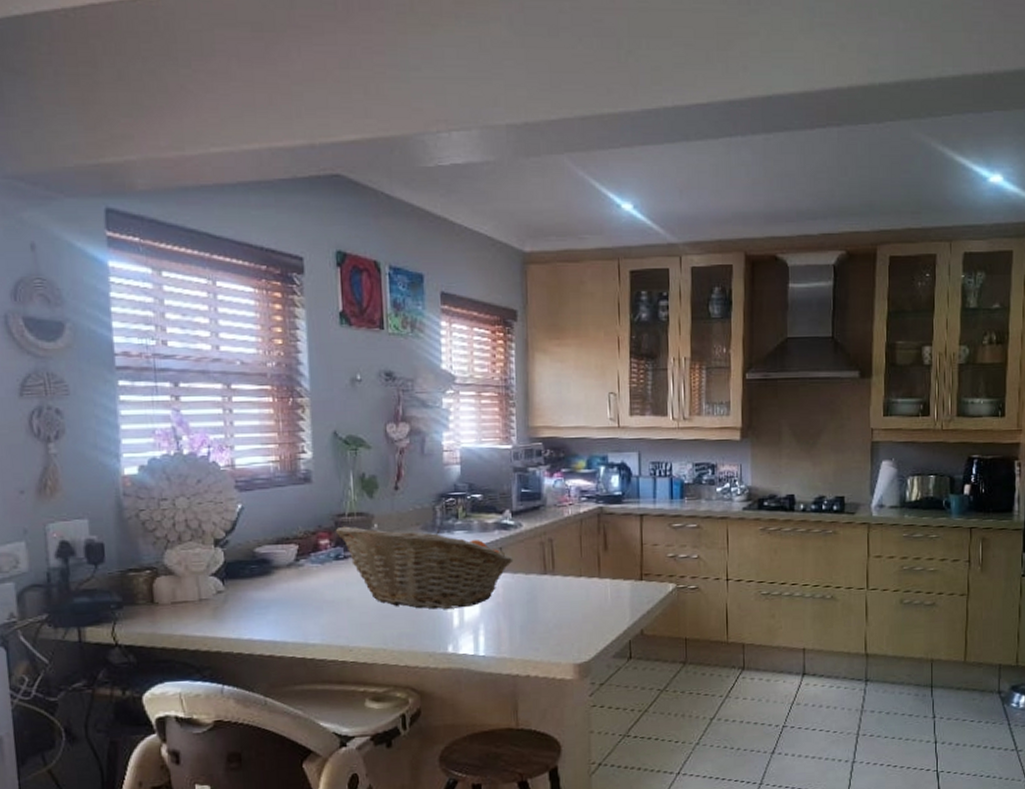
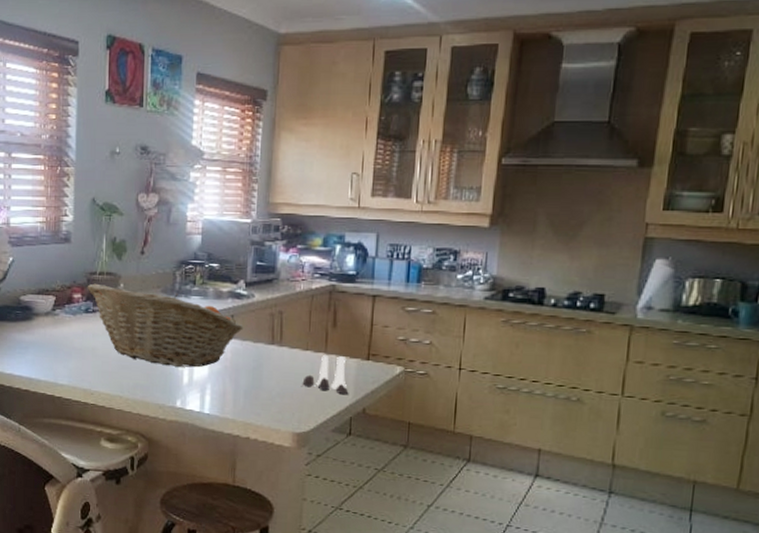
salt and pepper shaker set: none [579,579,626,618] -> present [302,354,349,394]

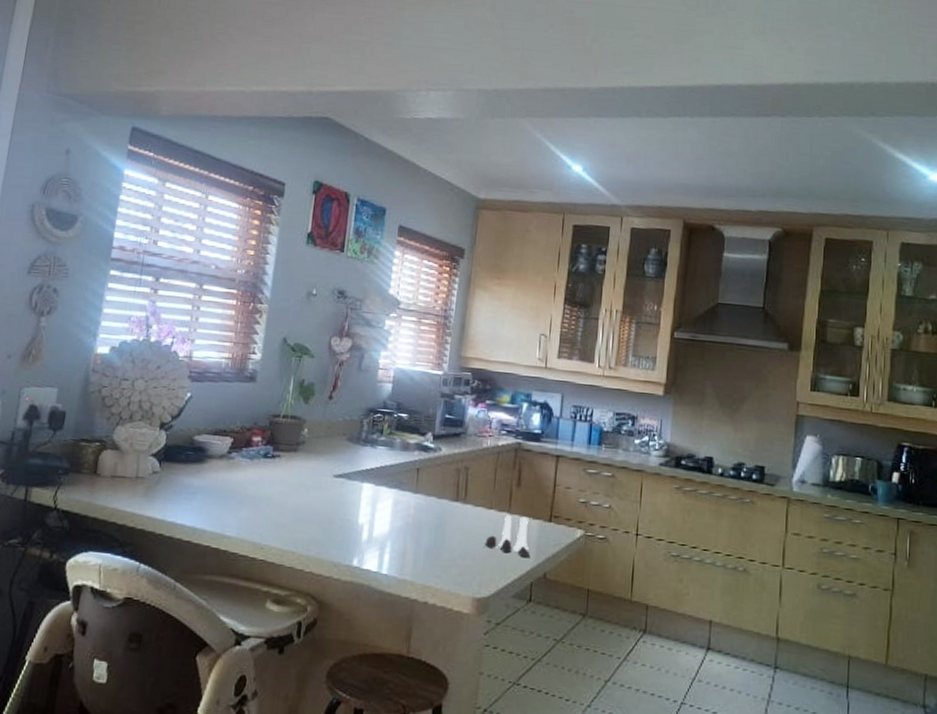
fruit basket: present [87,283,243,368] -> none [268,426,429,523]

